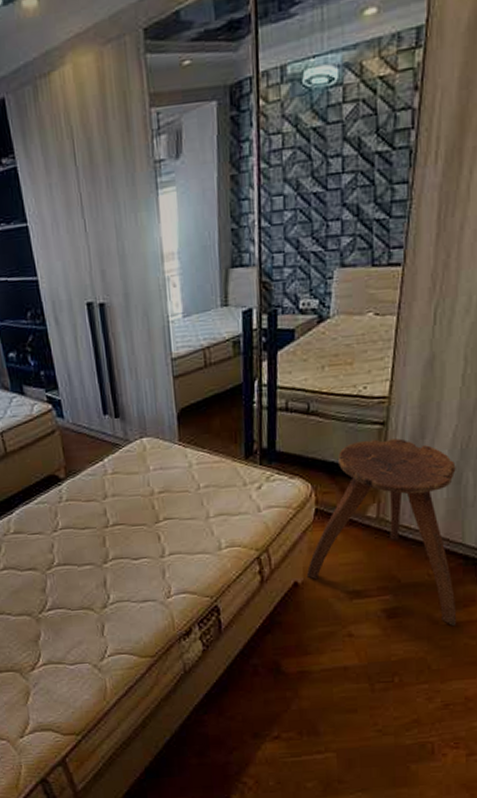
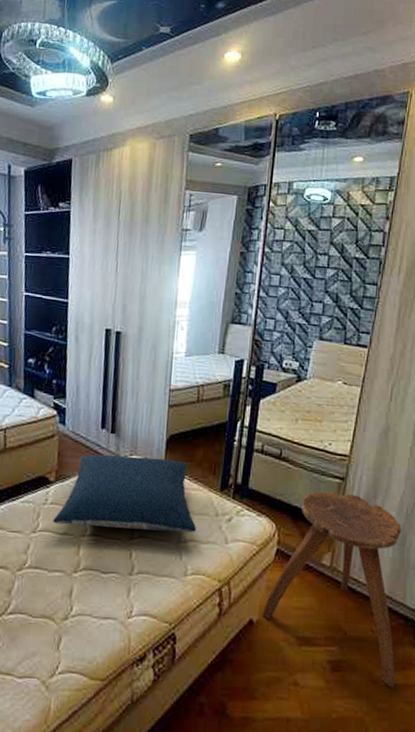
pillow: none [72,435,224,520] -> present [53,454,196,533]

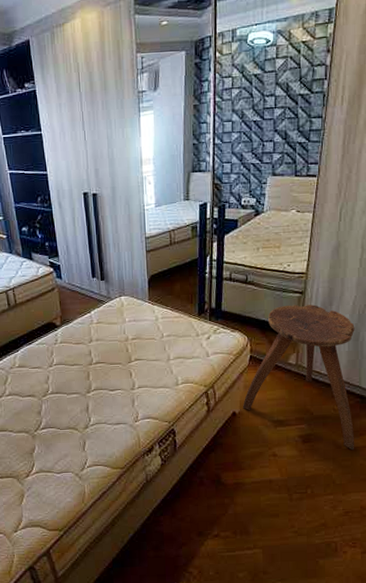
pillow: present [53,454,196,533] -> none [64,295,181,358]

